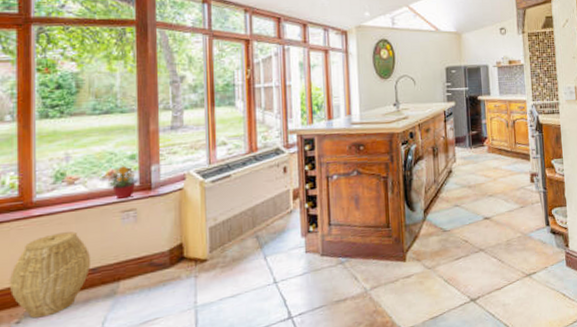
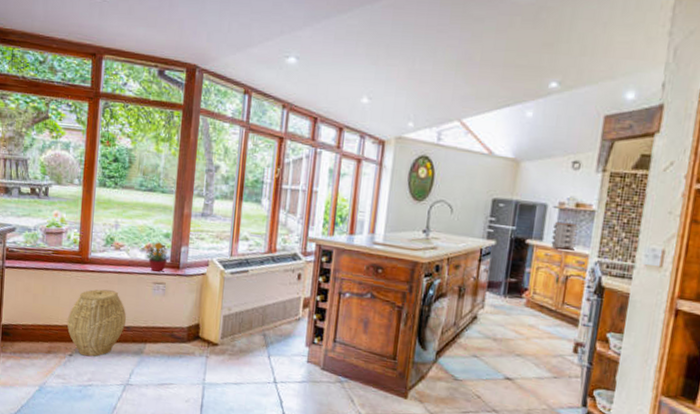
spice rack: none [496,74,515,100] -> present [551,218,578,251]

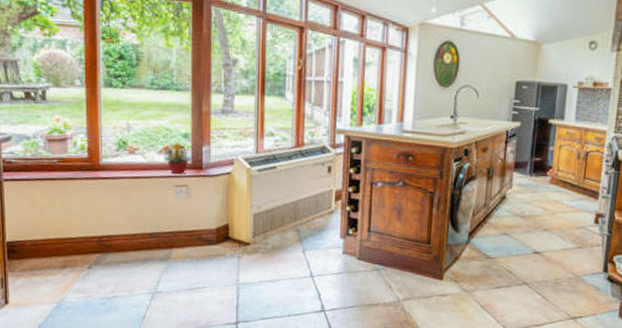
woven basket: present [67,289,126,357] -> none [83,196,148,268]
spice rack: present [551,218,578,251] -> none [572,97,596,128]

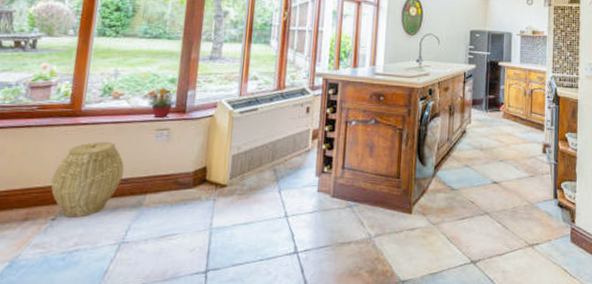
woven basket: none [83,196,148,268] -> present [51,142,124,218]

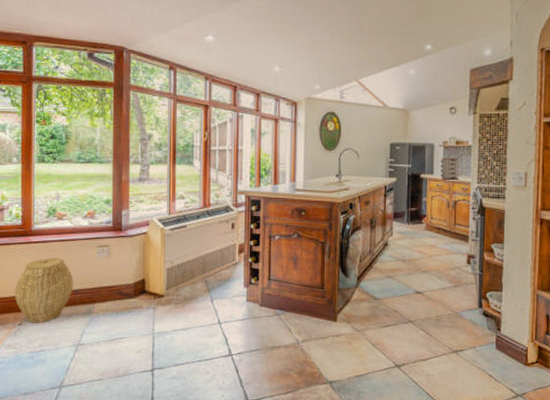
flowerpot: present [148,88,173,118] -> none [88,208,110,236]
spice rack: none [518,43,536,69] -> present [440,154,460,180]

